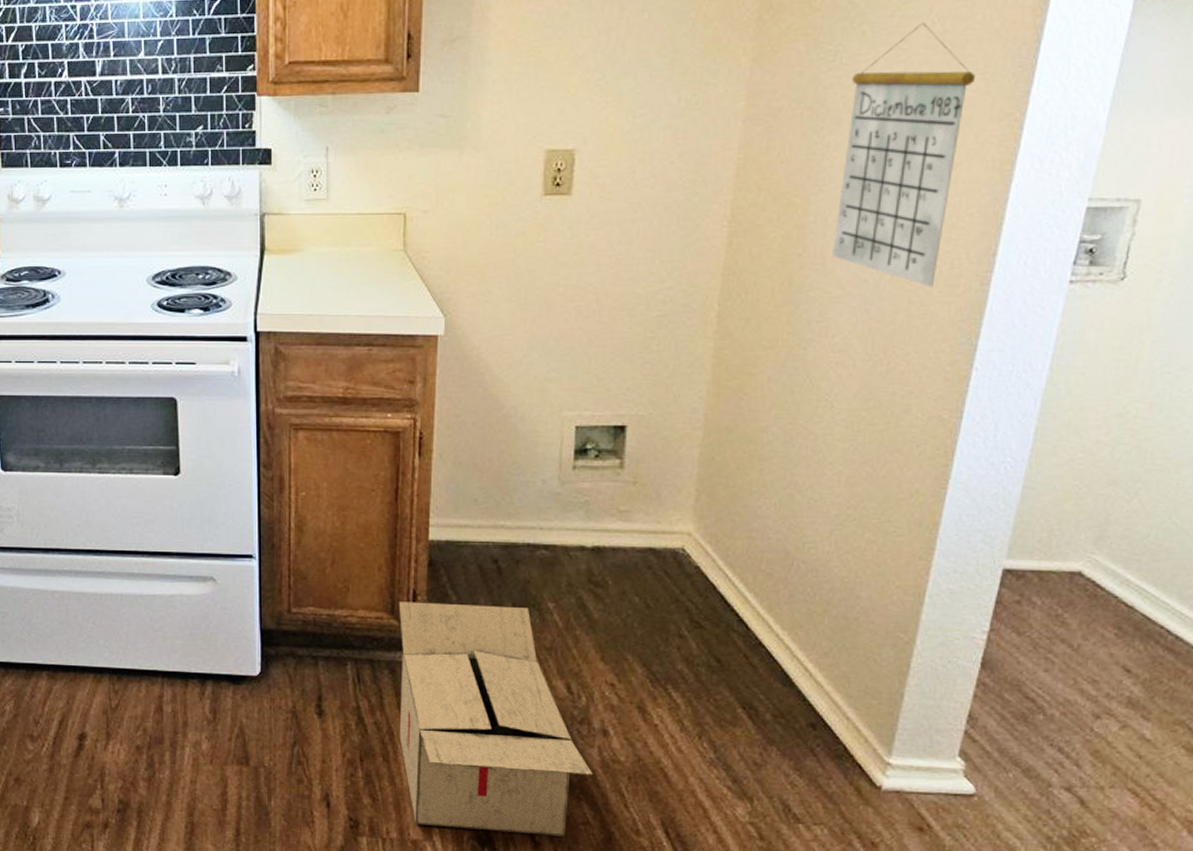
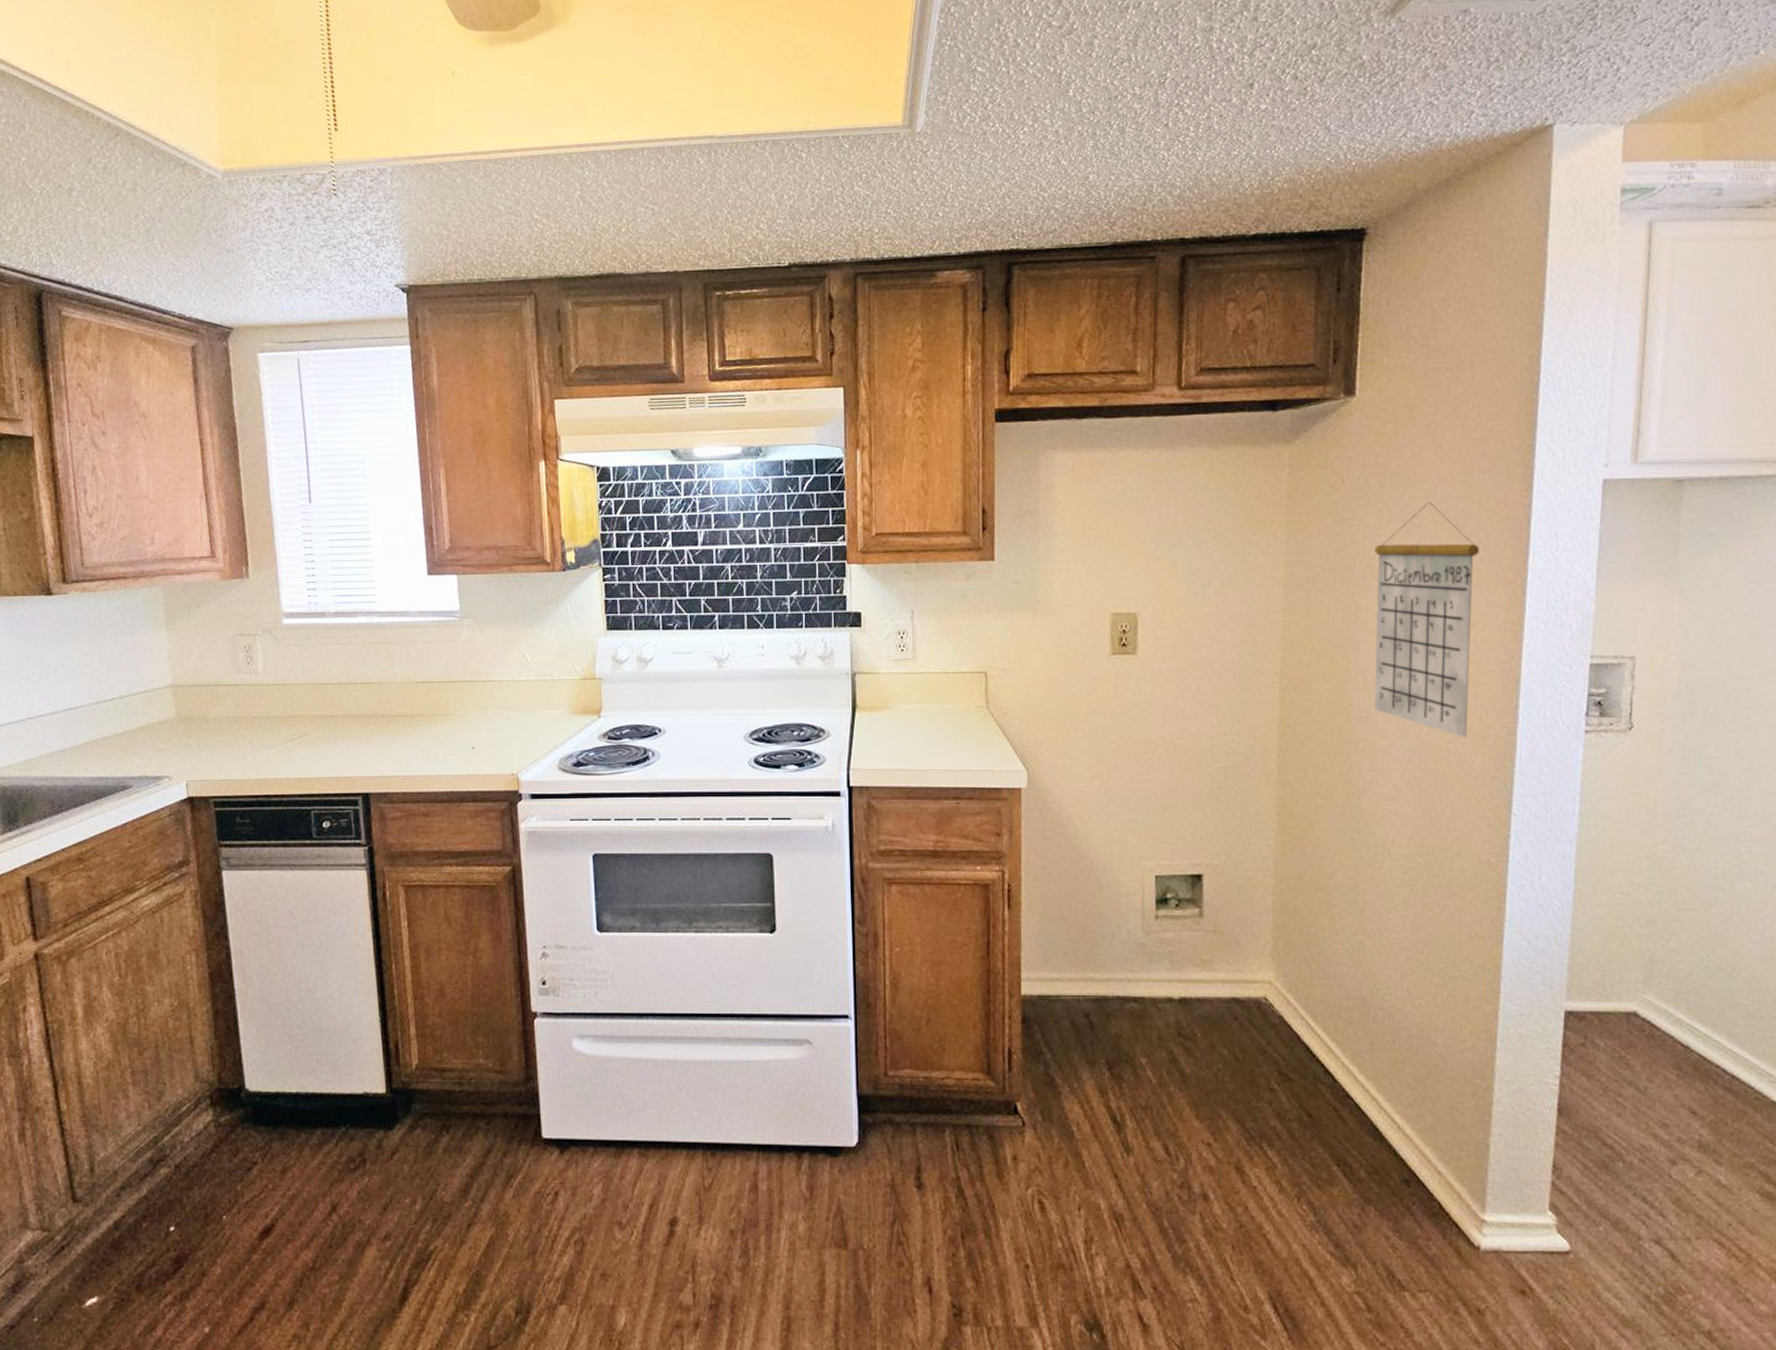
cardboard box: present [398,601,594,836] -> none [994,1061,1198,1317]

